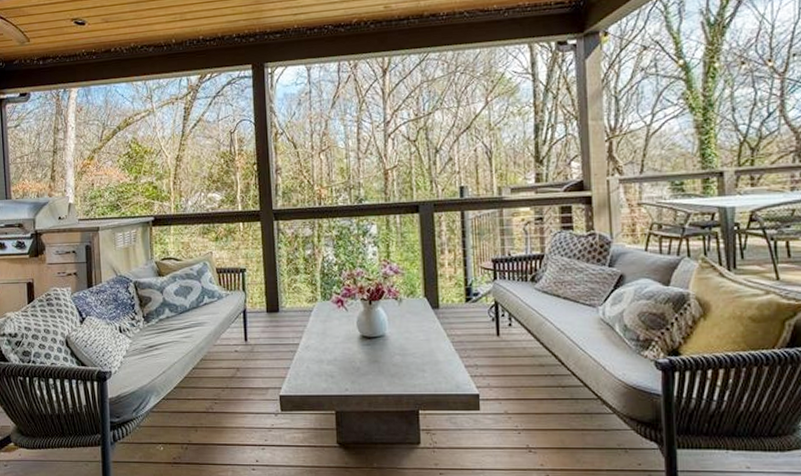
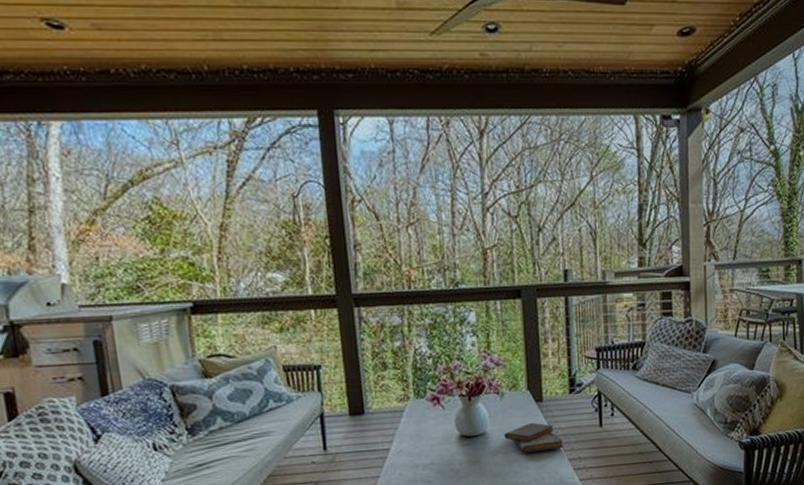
diary: none [401,328,460,356] -> present [504,422,563,453]

